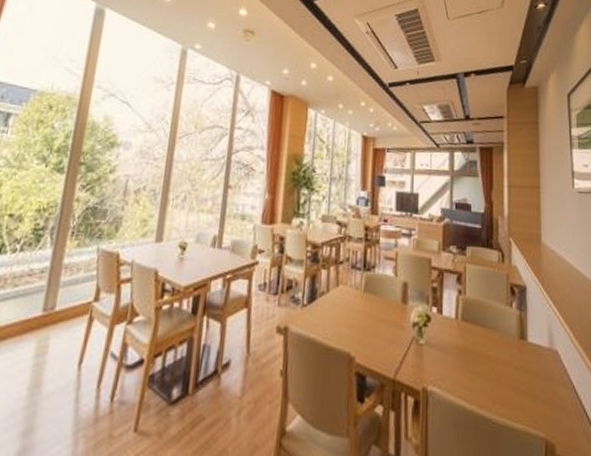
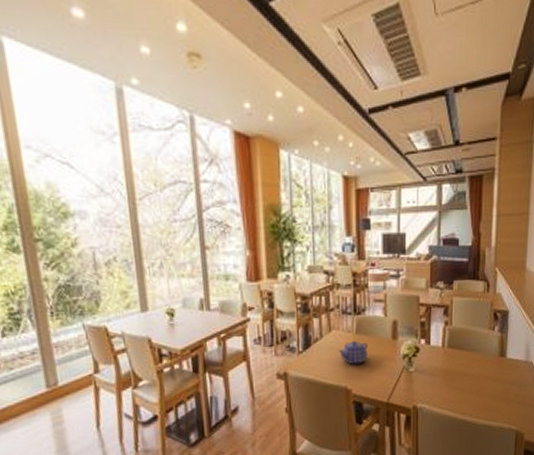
teapot: none [344,298,376,328] -> present [338,340,368,365]

